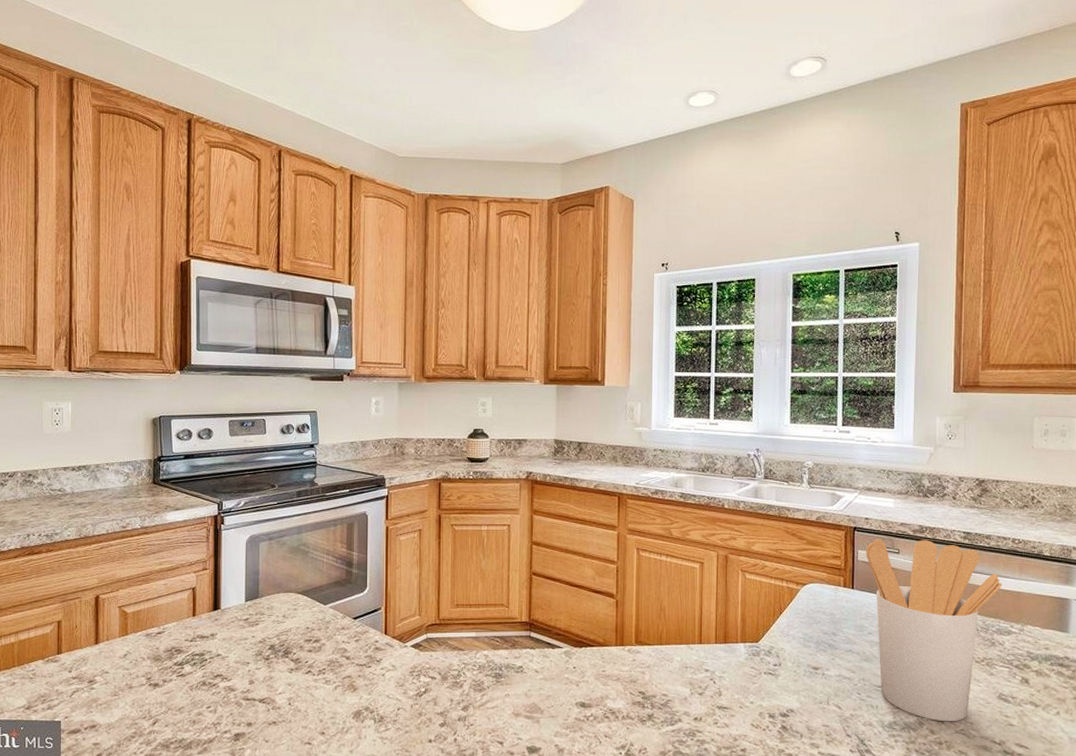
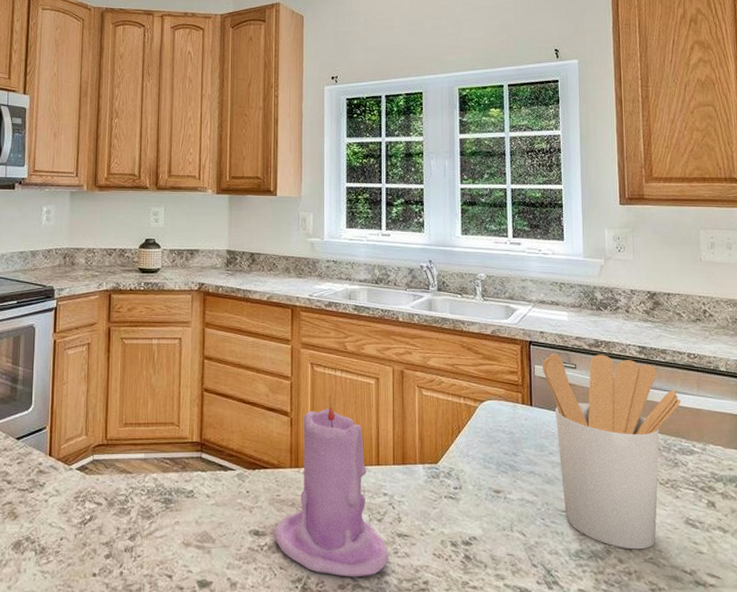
candle: none [598,579,709,745] -> present [273,395,389,577]

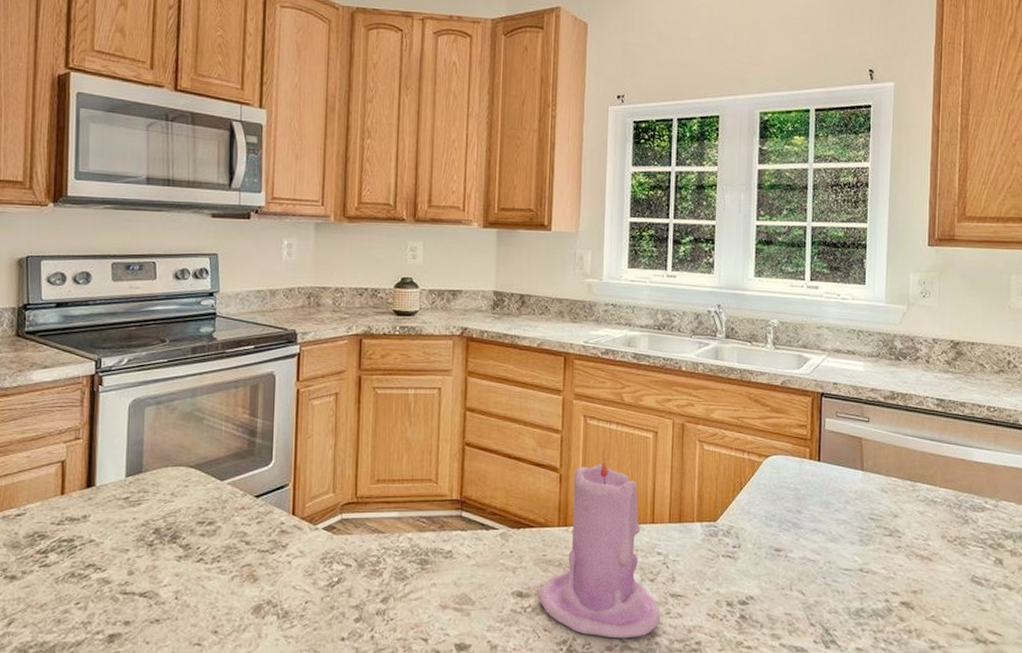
utensil holder: present [543,354,681,550] -> none [834,406,977,608]

